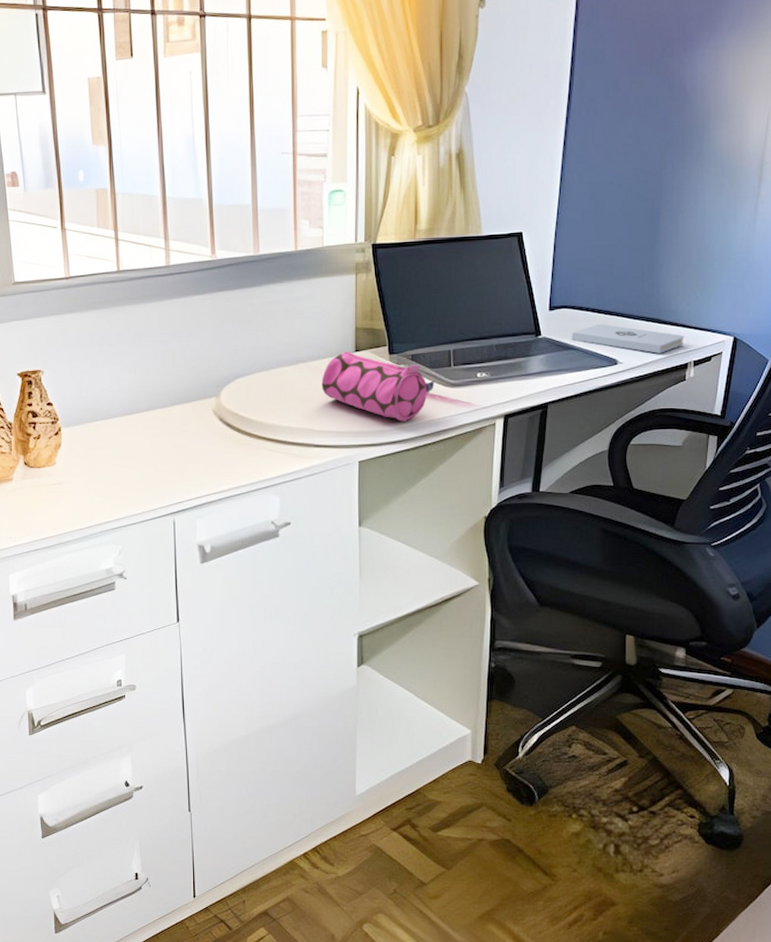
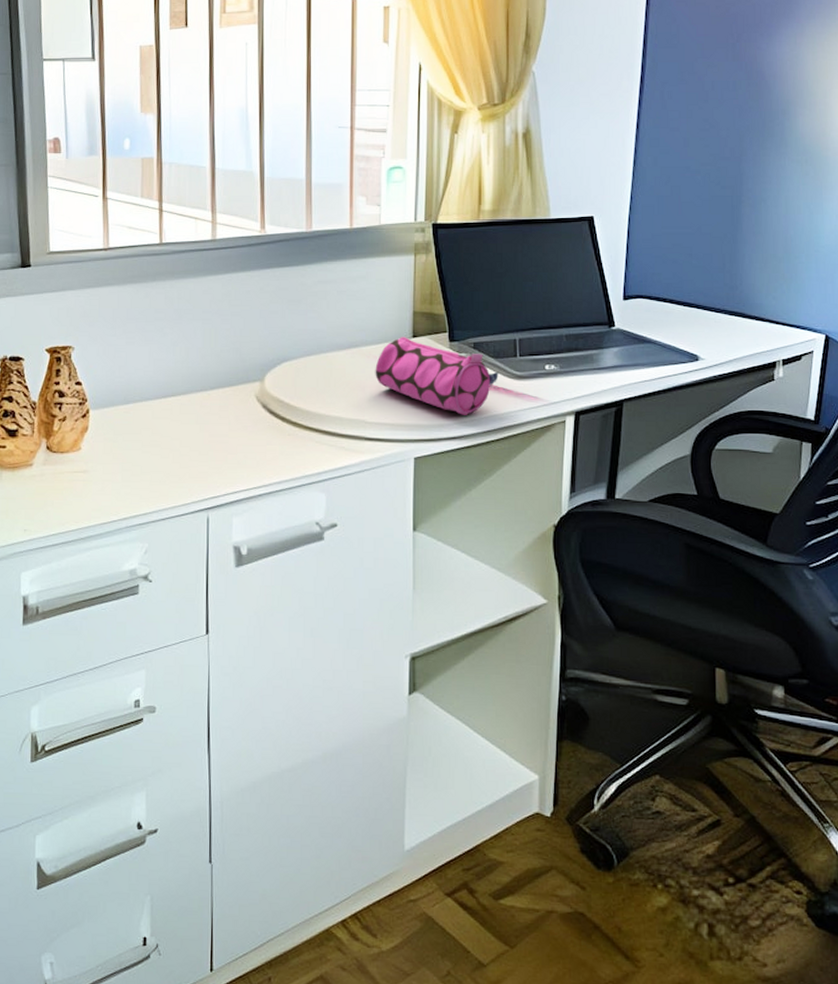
notepad: present [571,324,684,354] -> none [647,316,771,350]

